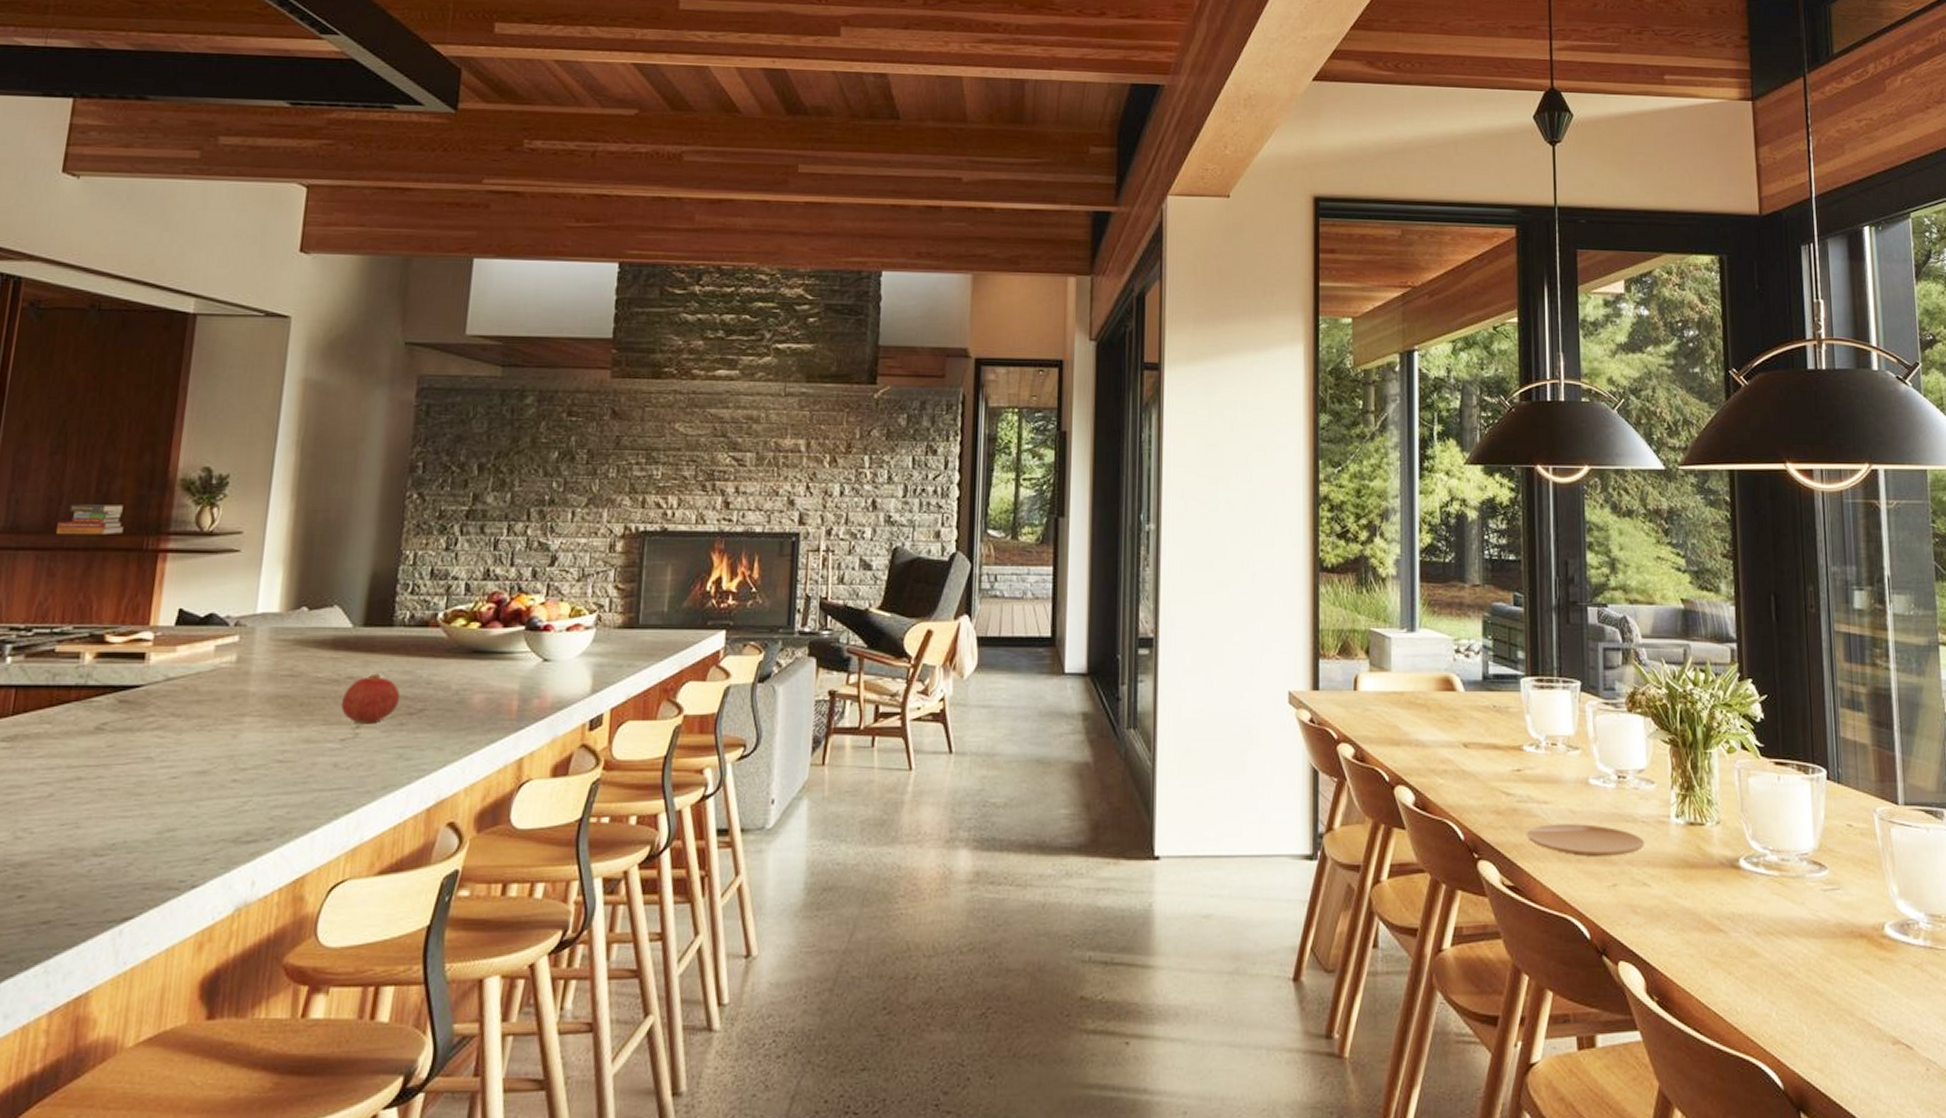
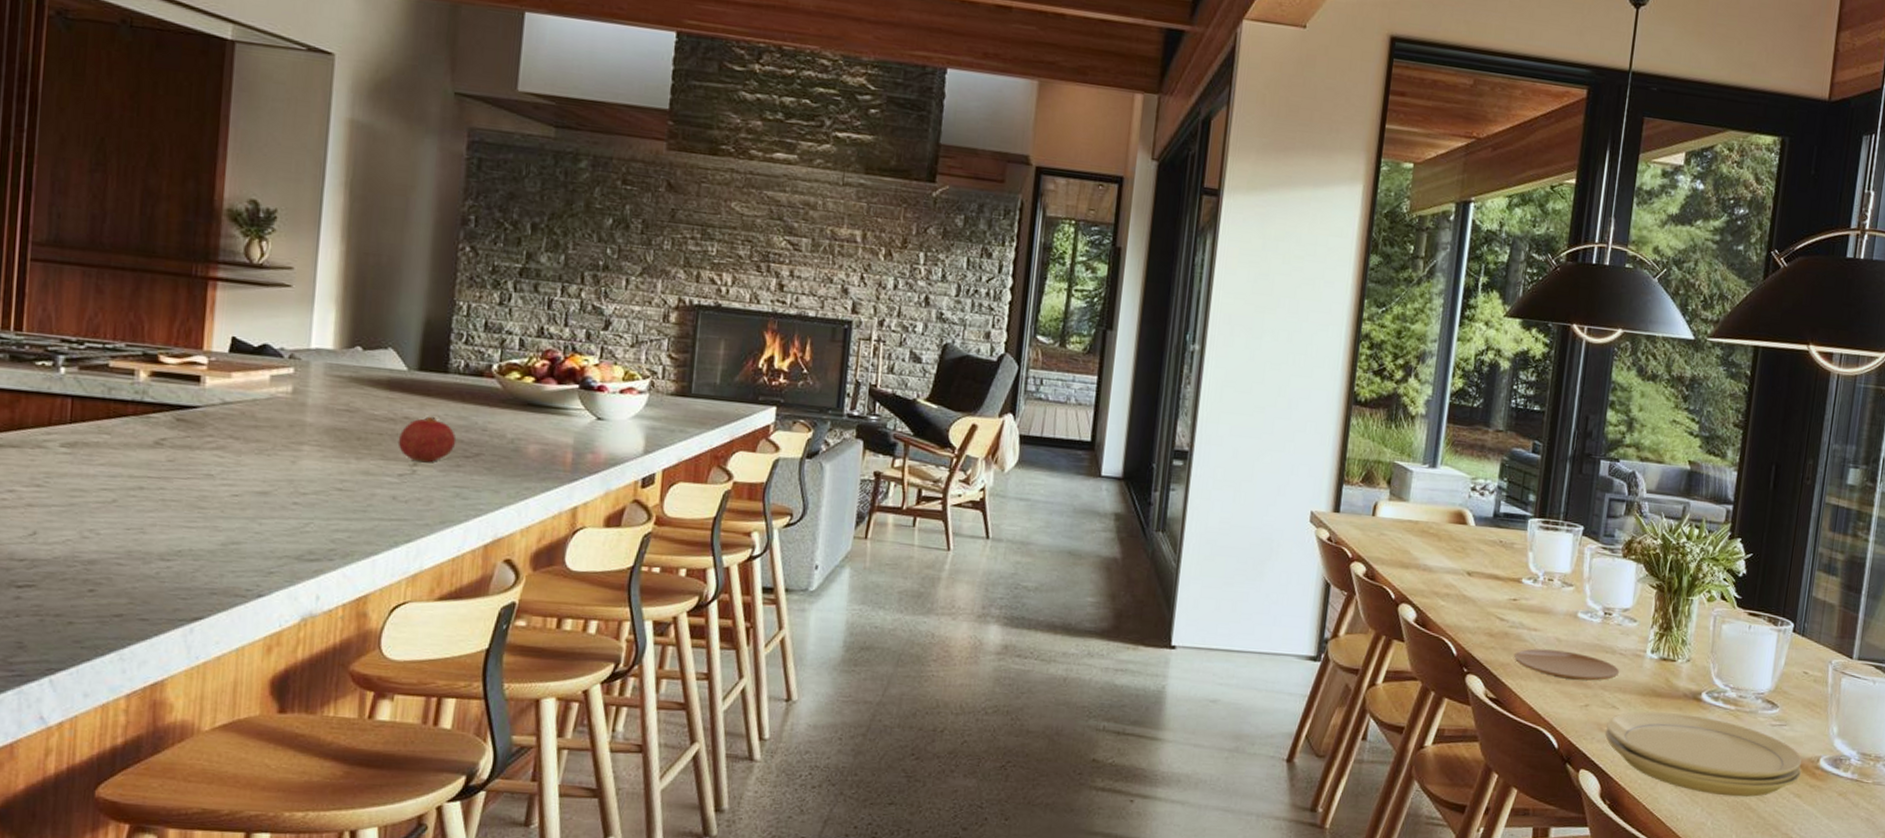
books: present [56,504,124,536] -> none [102,224,171,259]
plate: none [1639,886,1868,980] -> present [1604,711,1802,797]

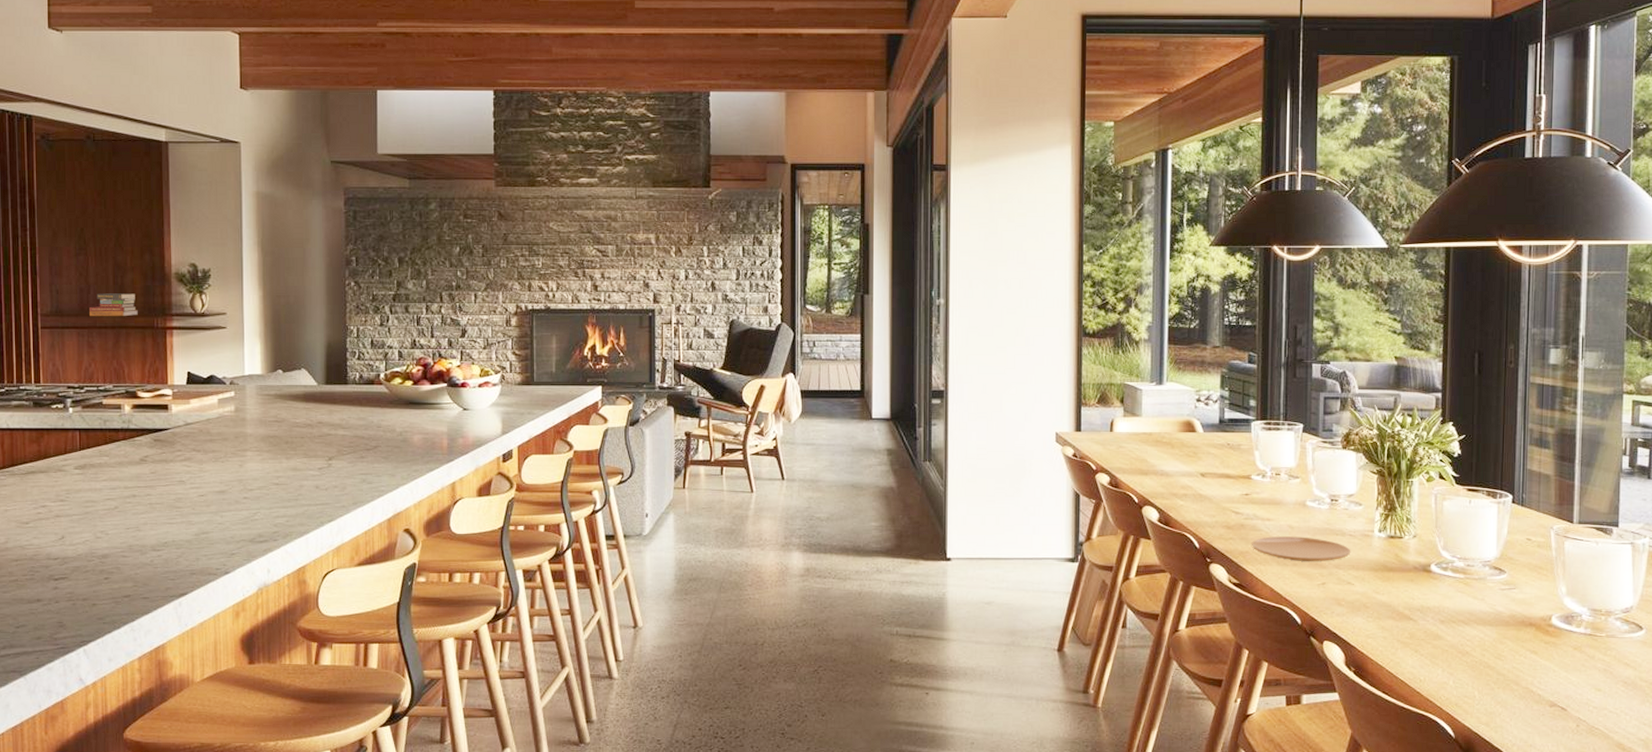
books: none [102,224,171,259] -> present [89,293,138,317]
fruit: present [397,416,457,463] -> none [315,419,359,457]
plate: present [1604,711,1802,797] -> none [1343,585,1536,657]

